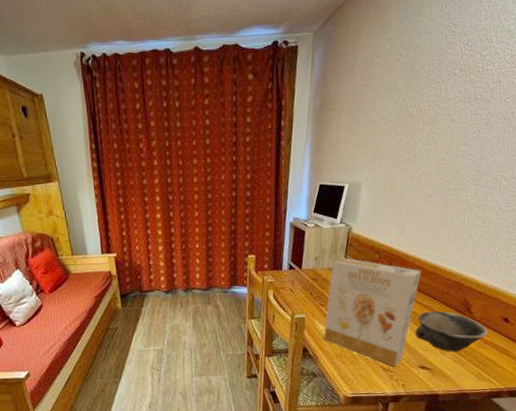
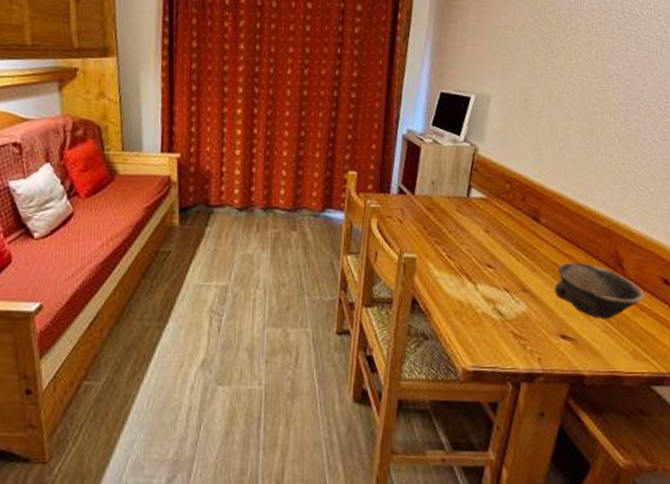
cereal box: present [323,258,421,366] -> none [438,185,562,333]

